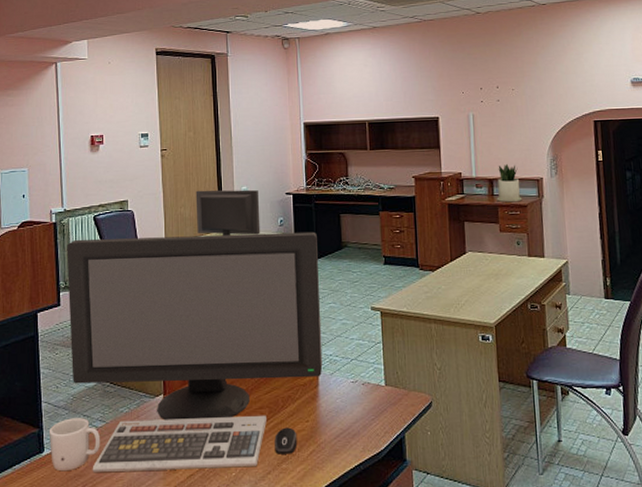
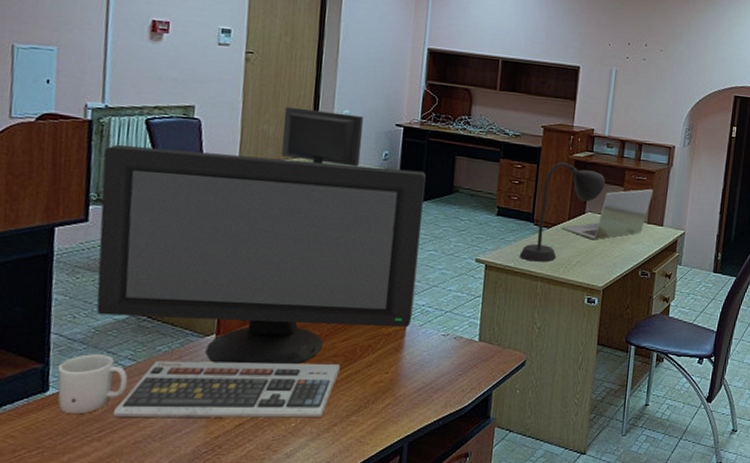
computer mouse: present [274,427,298,454] -> none [345,378,373,406]
desk lamp: none [410,208,481,305] -> present [519,162,606,262]
laptop: none [446,222,529,278] -> present [562,189,654,240]
planter: present [496,163,522,203] -> none [625,126,652,168]

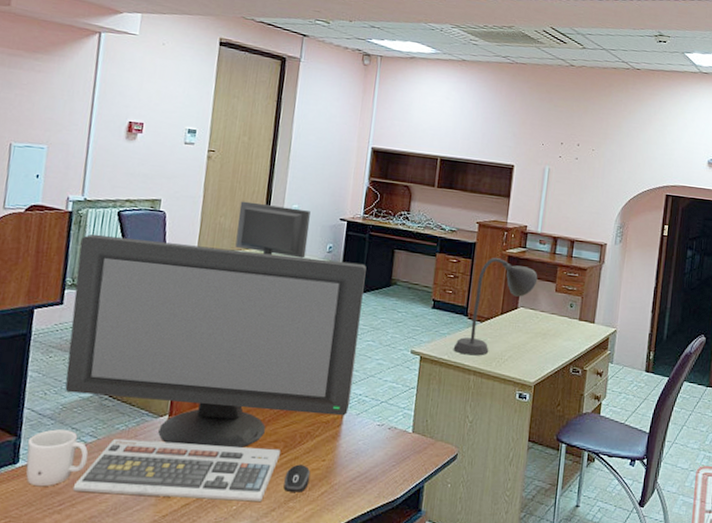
computer mouse: none [345,378,373,406] -> present [283,464,311,493]
laptop: present [562,189,654,240] -> none [495,285,586,335]

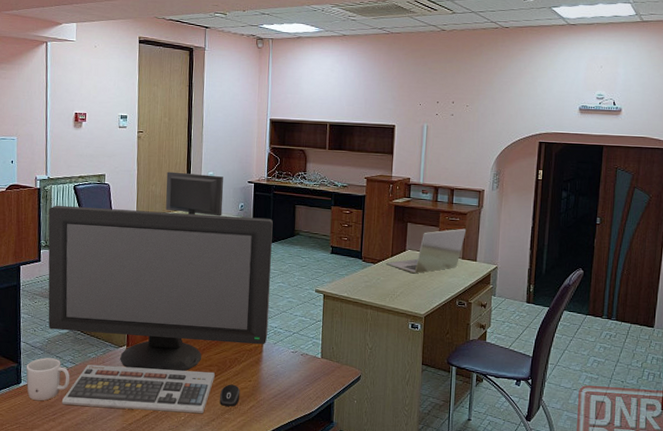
desk lamp: present [453,258,538,356] -> none [351,208,423,293]
laptop: none [495,285,586,335] -> present [386,228,467,274]

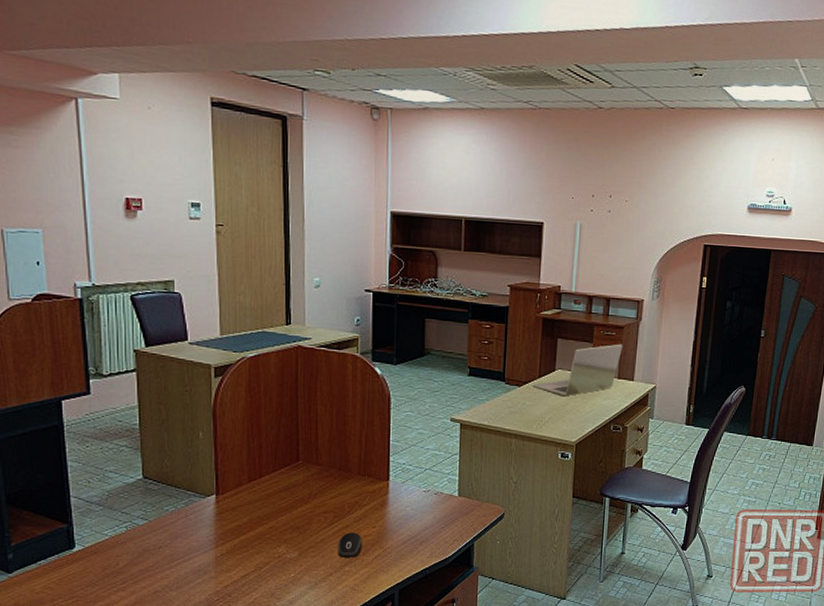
mug: present [26,357,70,401] -> none [80,515,143,568]
computer monitor: present [48,205,273,372] -> none [97,320,398,521]
computer keyboard: present [61,364,215,414] -> none [132,519,330,571]
computer monitor: present [166,171,224,216] -> none [258,277,334,333]

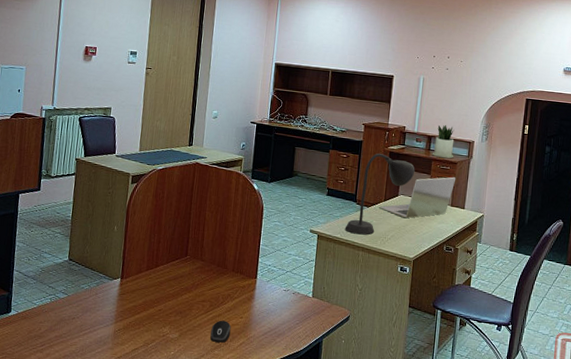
desk lamp: none [492,321,574,420] -> present [344,153,415,235]
planter: none [593,280,620,323] -> present [432,124,455,159]

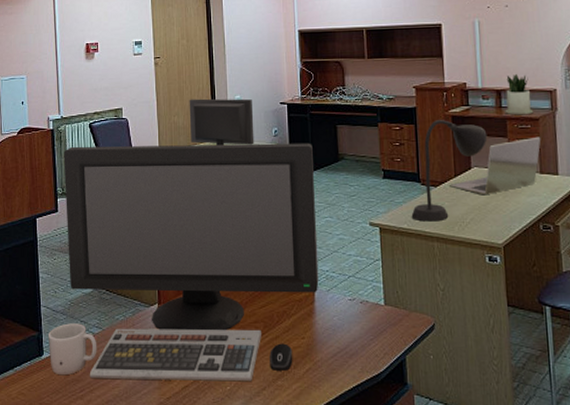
mug: none [16,287,62,332] -> present [47,323,97,376]
computer monitor: none [43,135,273,306] -> present [64,143,319,331]
computer keyboard: none [50,295,207,350] -> present [89,328,261,382]
computer monitor: none [169,108,227,154] -> present [189,98,255,146]

